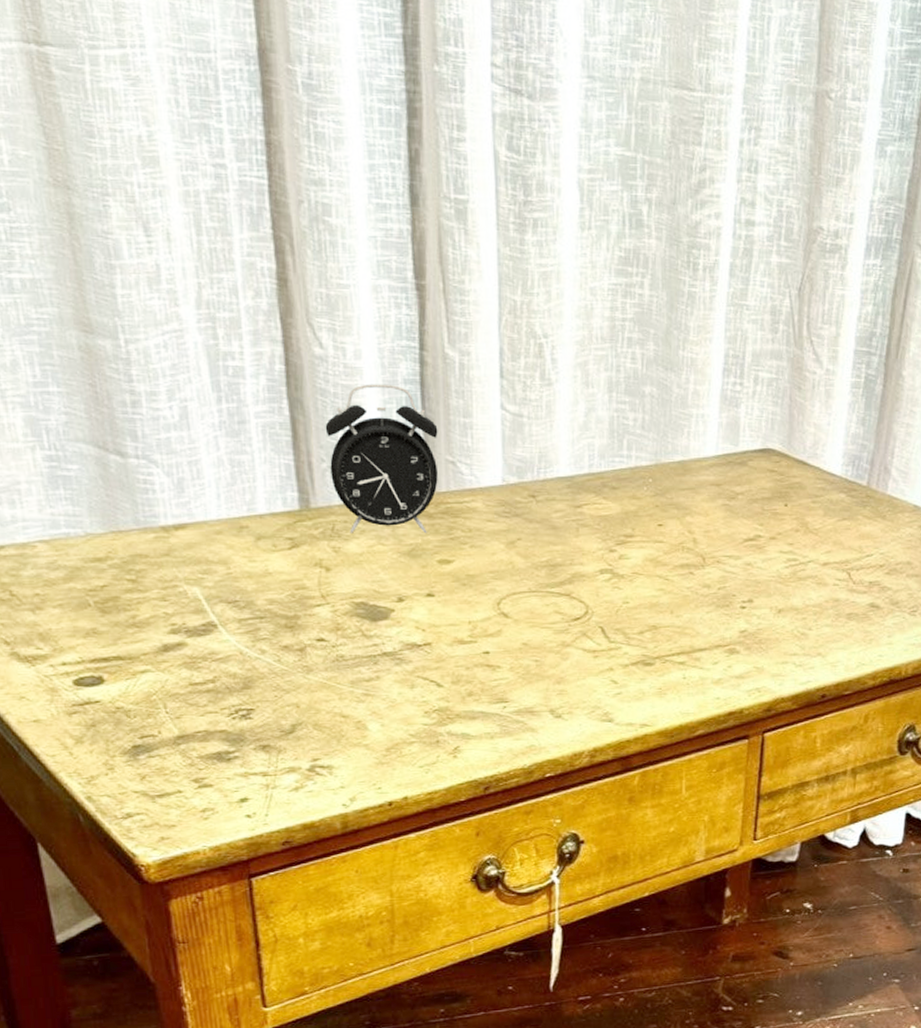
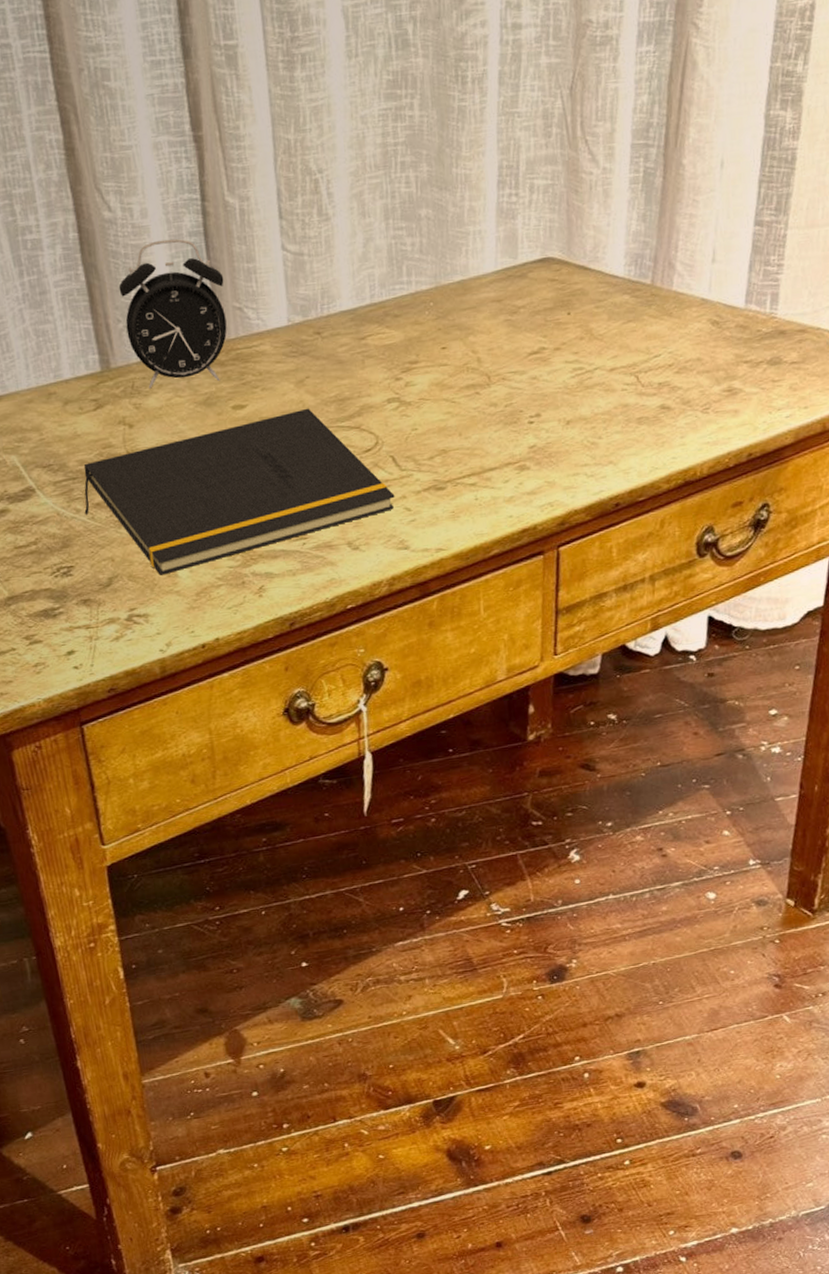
notepad: none [270,570,602,727] -> present [83,408,395,575]

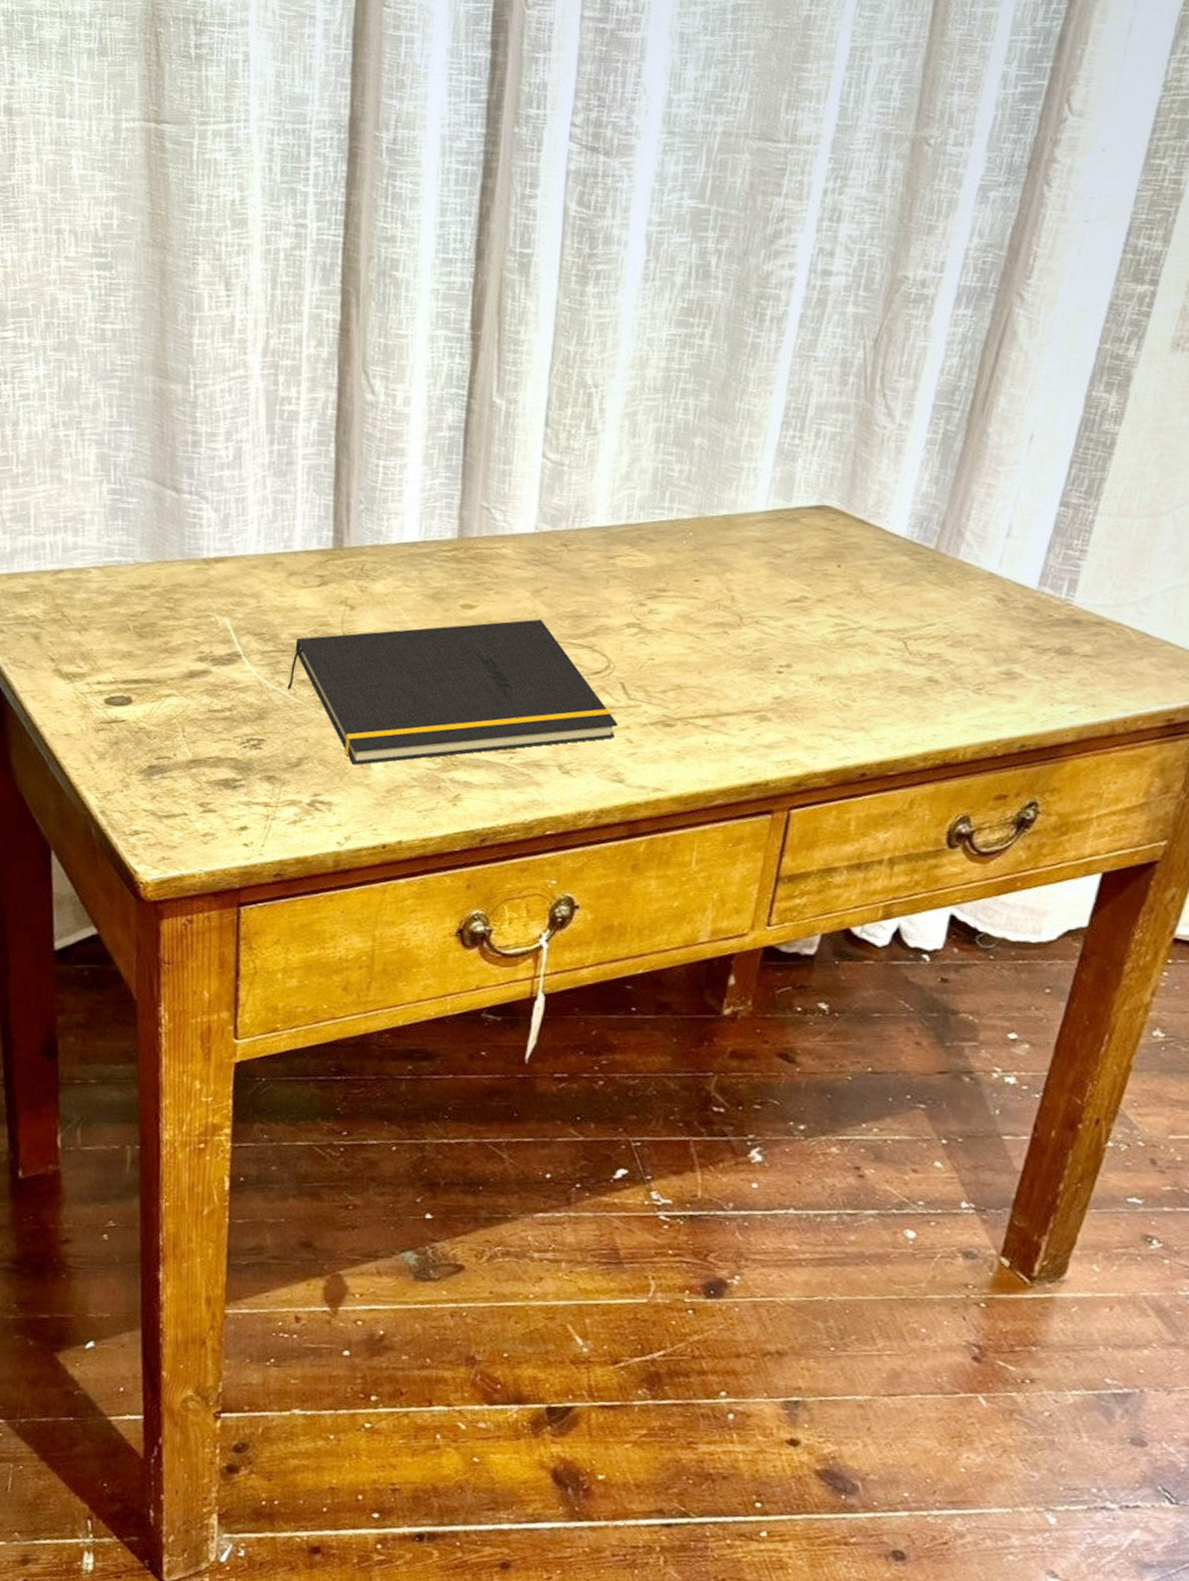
alarm clock: present [118,238,227,389] -> none [366,429,477,577]

